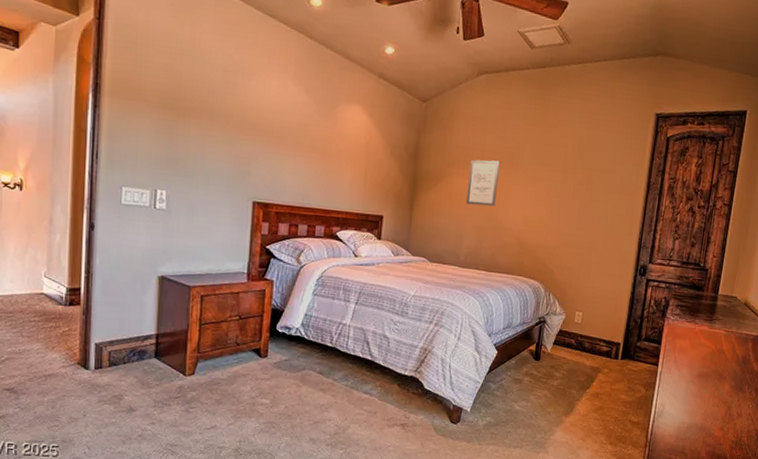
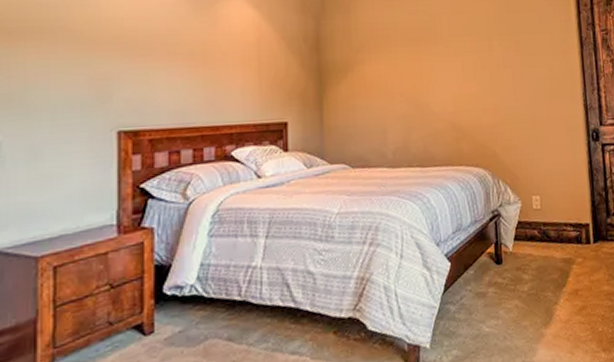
wall art: present [466,159,500,207] -> none [382,38,419,92]

